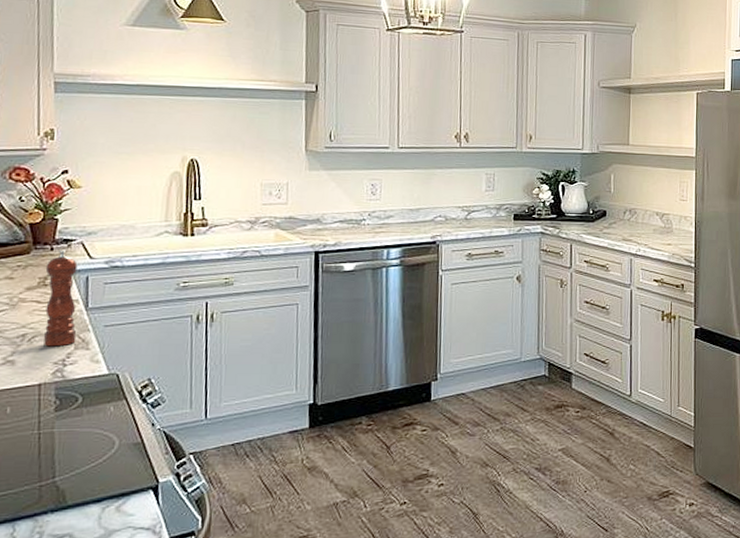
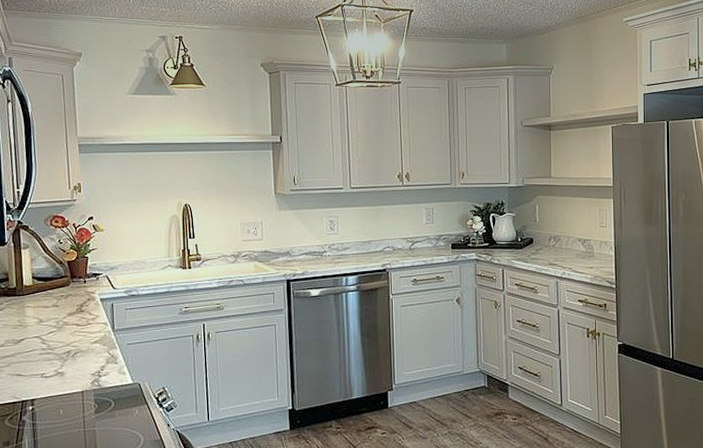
pepper mill: present [43,249,78,347] -> none [81,282,107,361]

